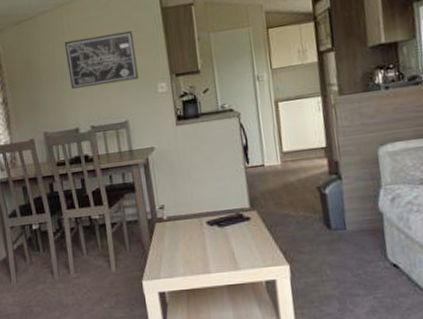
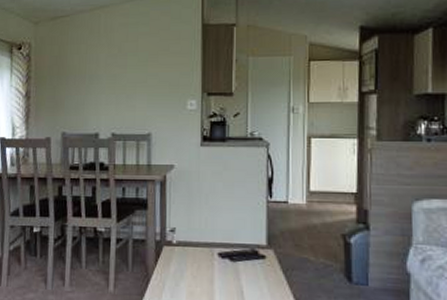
wall art: present [64,30,139,89] -> none [97,42,170,93]

